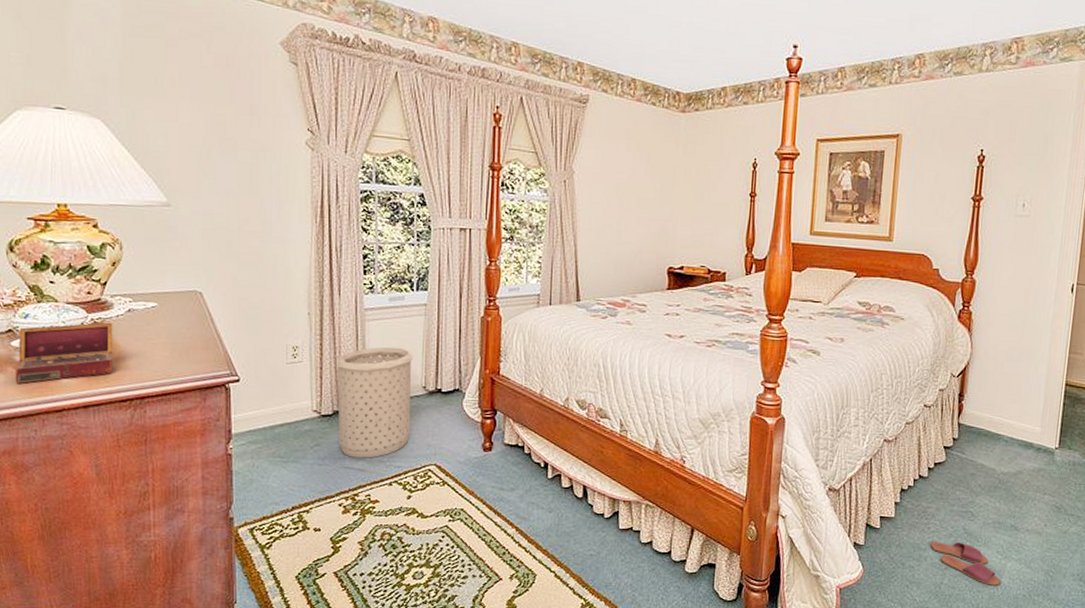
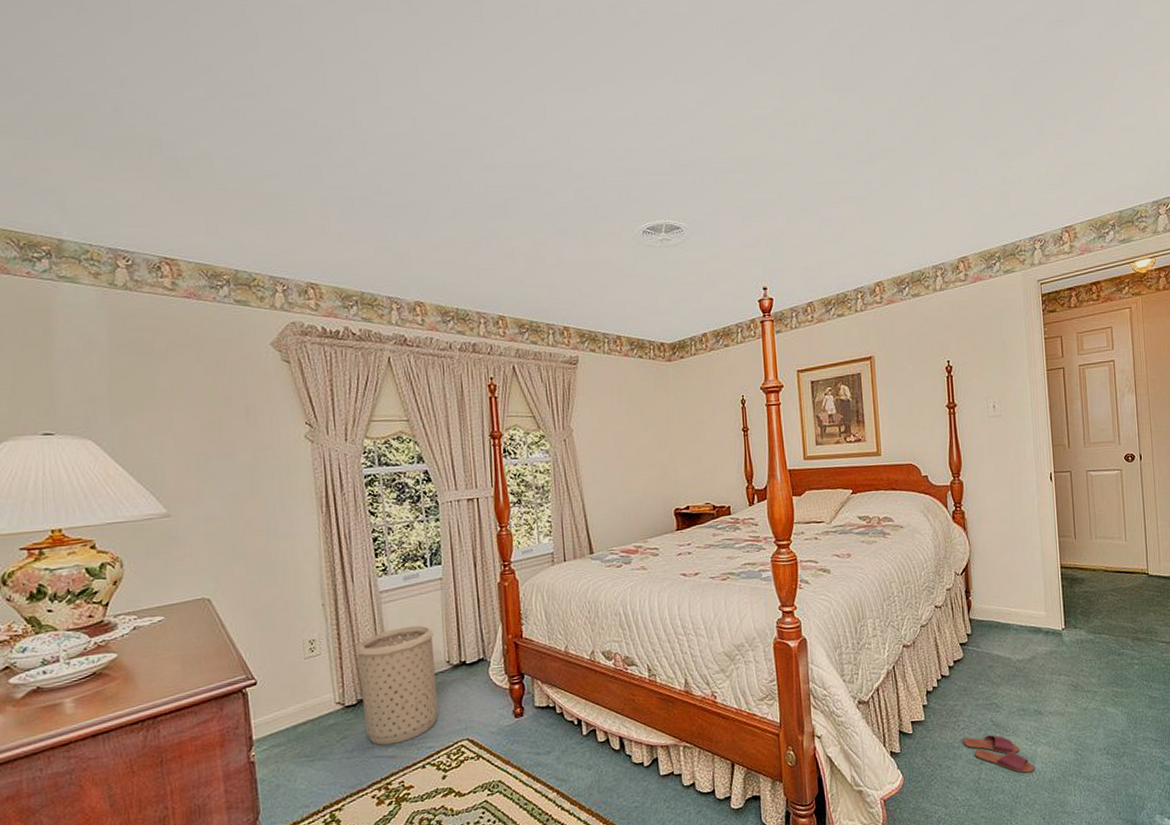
wooden box: present [14,322,113,384] -> none [14,643,121,722]

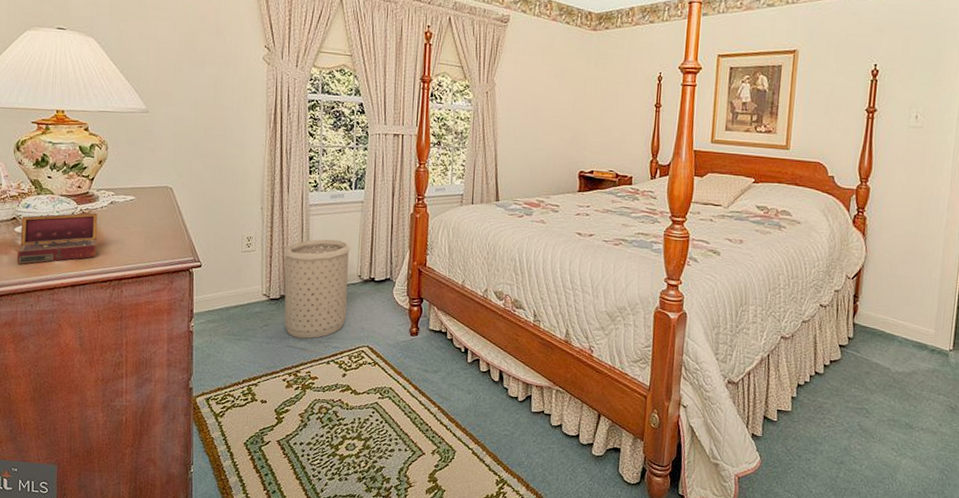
wooden box: none [14,643,121,722] -> present [17,212,98,264]
slippers: present [963,735,1035,773] -> none [826,436,896,482]

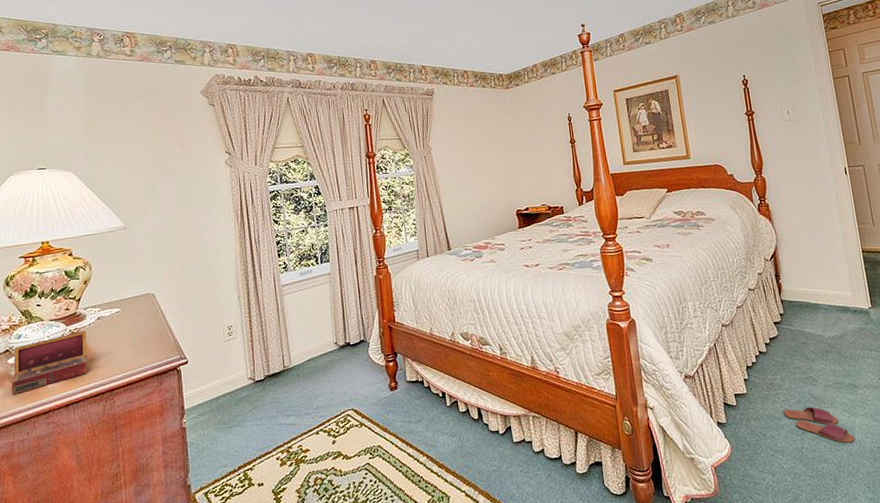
laundry basket: present [283,239,351,339] -> none [263,313,329,415]
slippers: none [826,436,896,482] -> present [784,407,855,443]

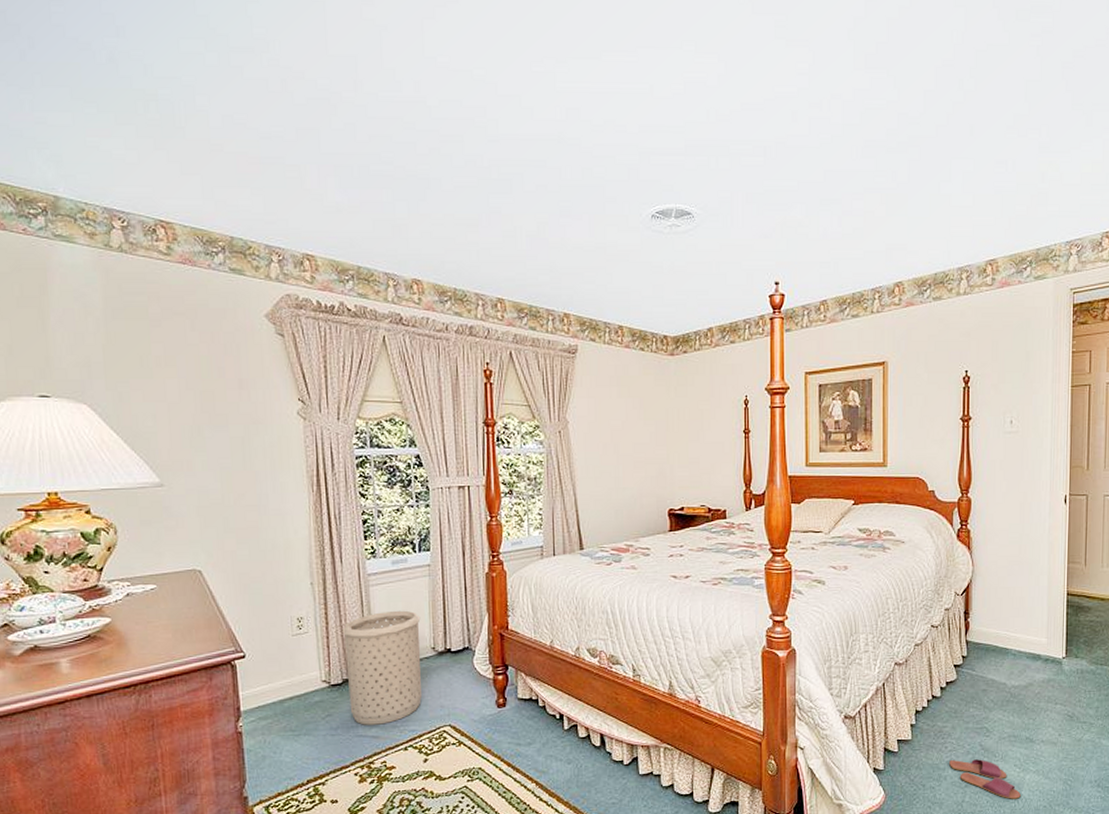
wooden box: present [11,330,88,394] -> none [13,608,114,678]
laundry basket: none [263,313,329,415] -> present [341,610,423,725]

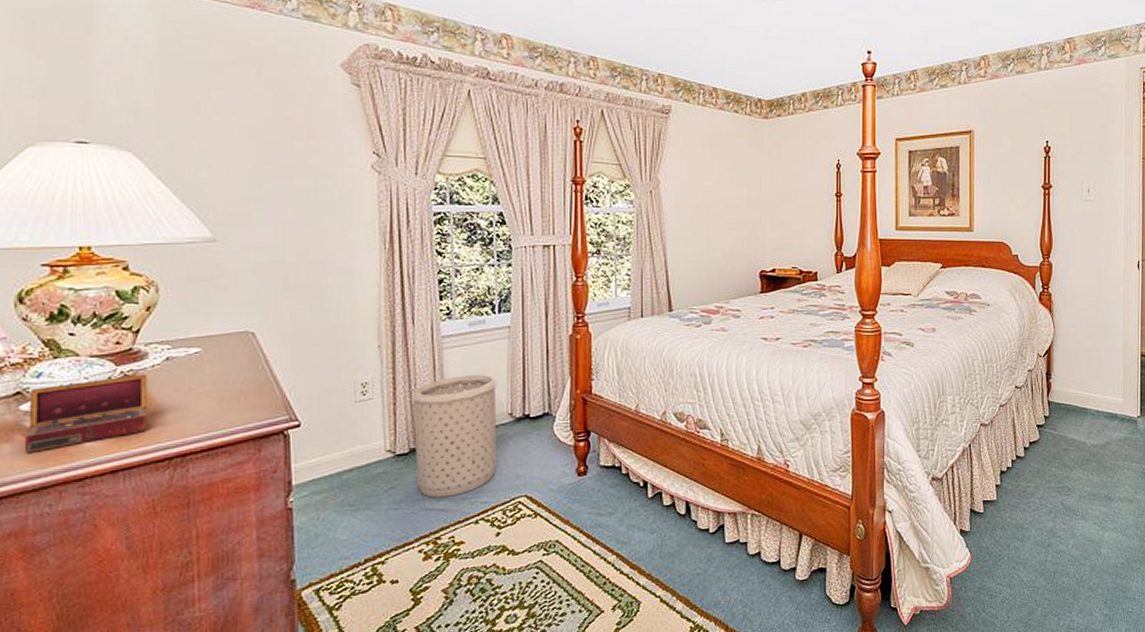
wooden box: none [13,608,114,678] -> present [24,373,148,453]
slippers: present [949,759,1021,799] -> none [1033,518,1100,557]

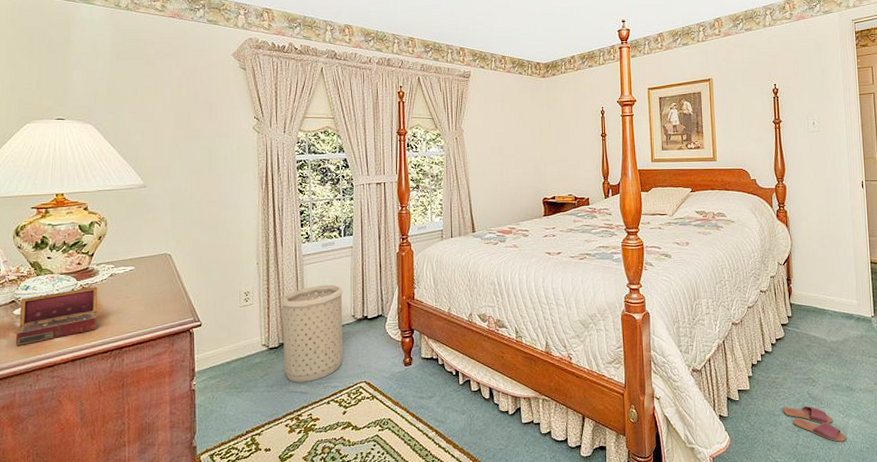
slippers: none [1033,518,1100,557] -> present [783,406,846,442]

